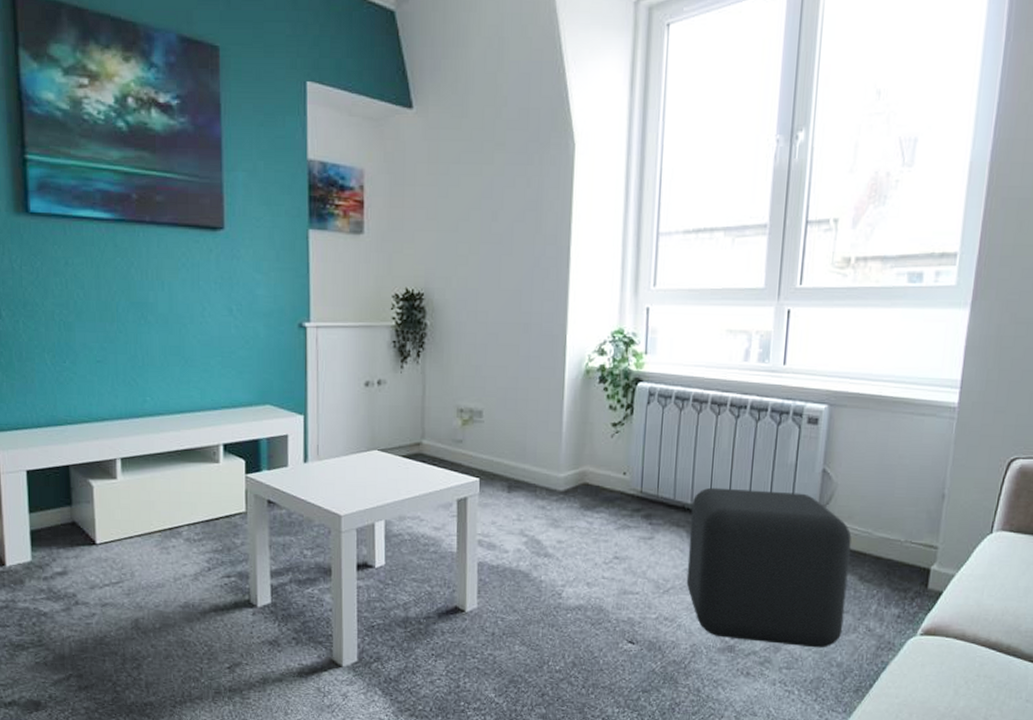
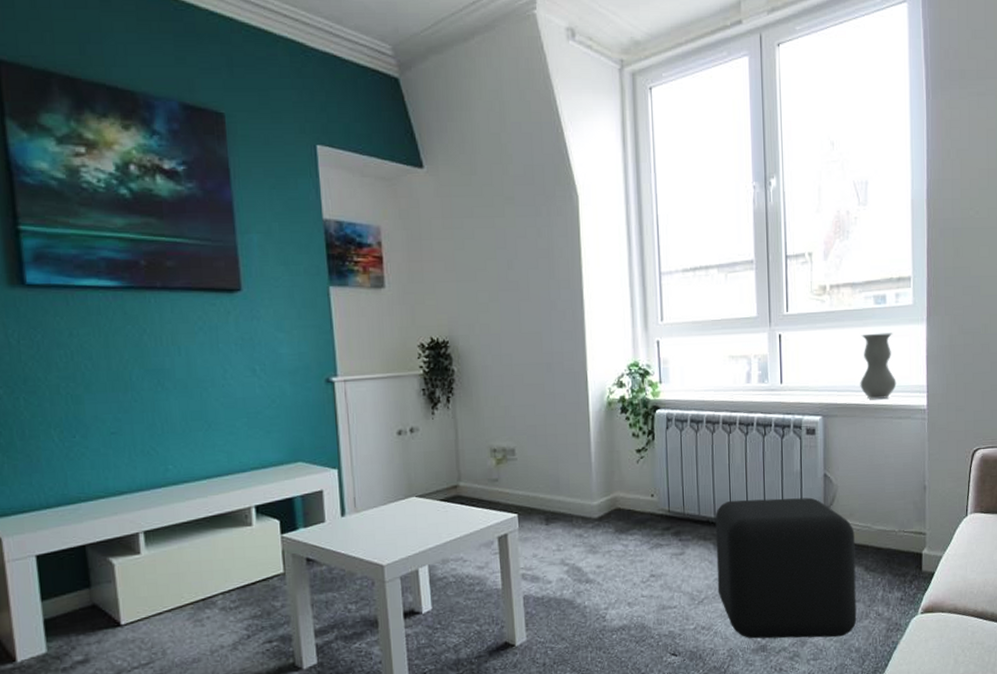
vase: none [878,316,927,391] -> present [860,332,897,399]

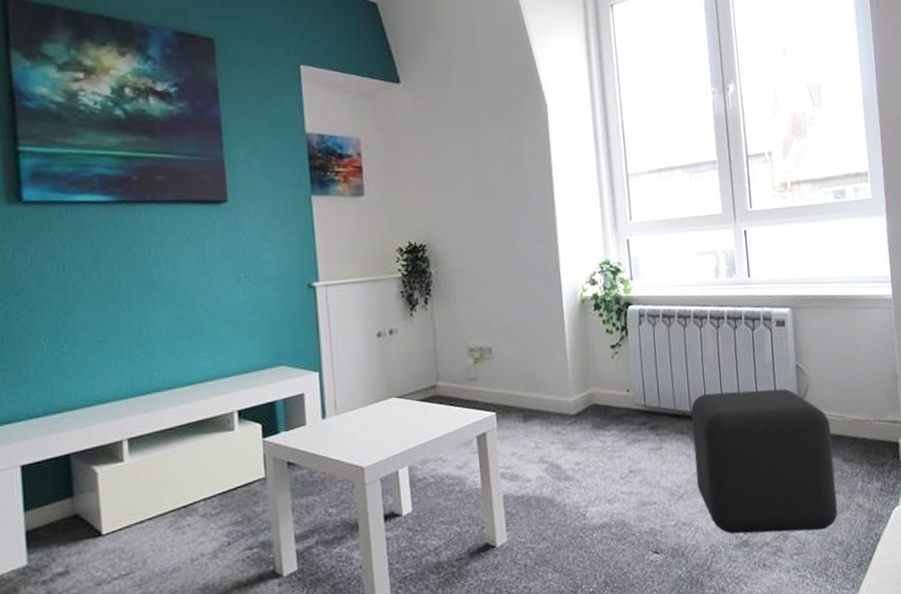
vase: present [860,332,897,399] -> none [823,225,861,290]

